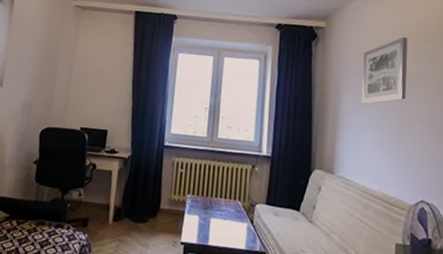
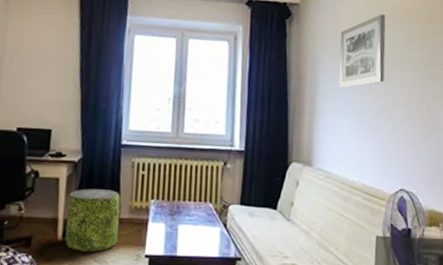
pouf: none [115,181,162,236] -> present [65,188,121,252]

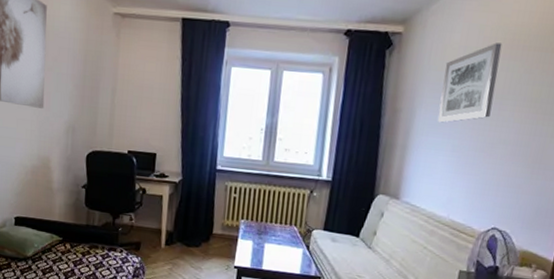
pouf: present [65,188,121,252] -> none [167,206,214,260]

